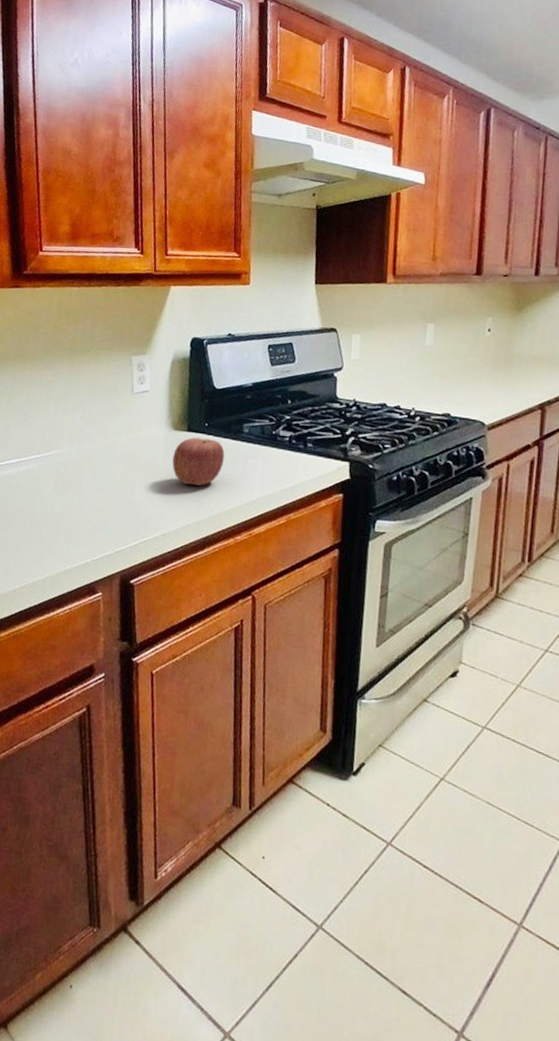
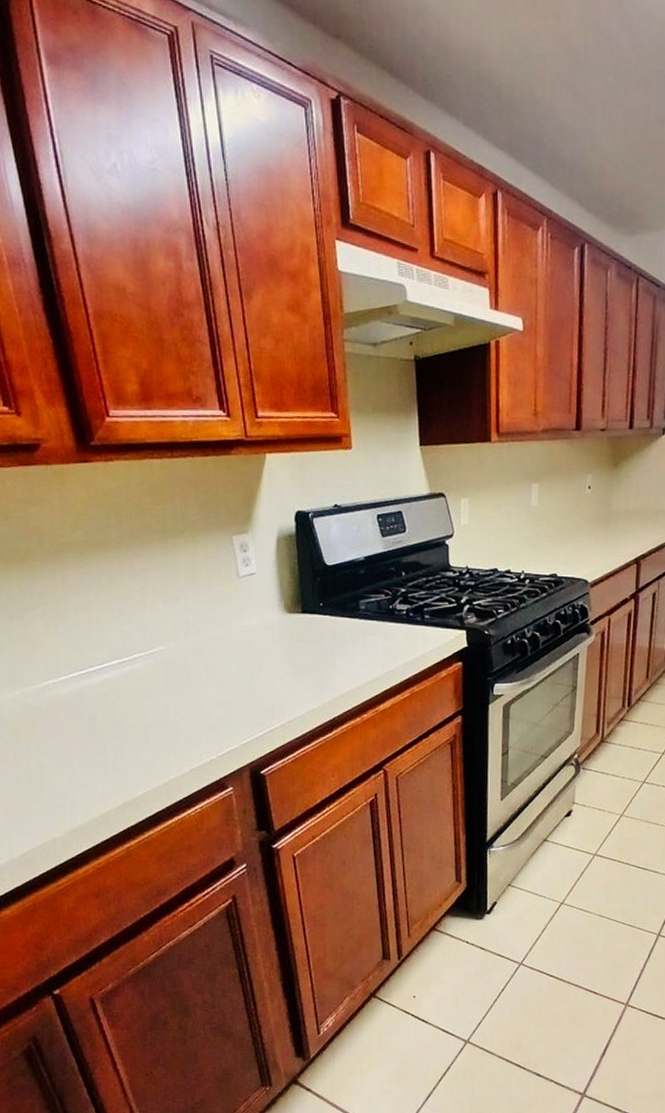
apple: present [172,437,225,486] -> none [290,619,343,668]

